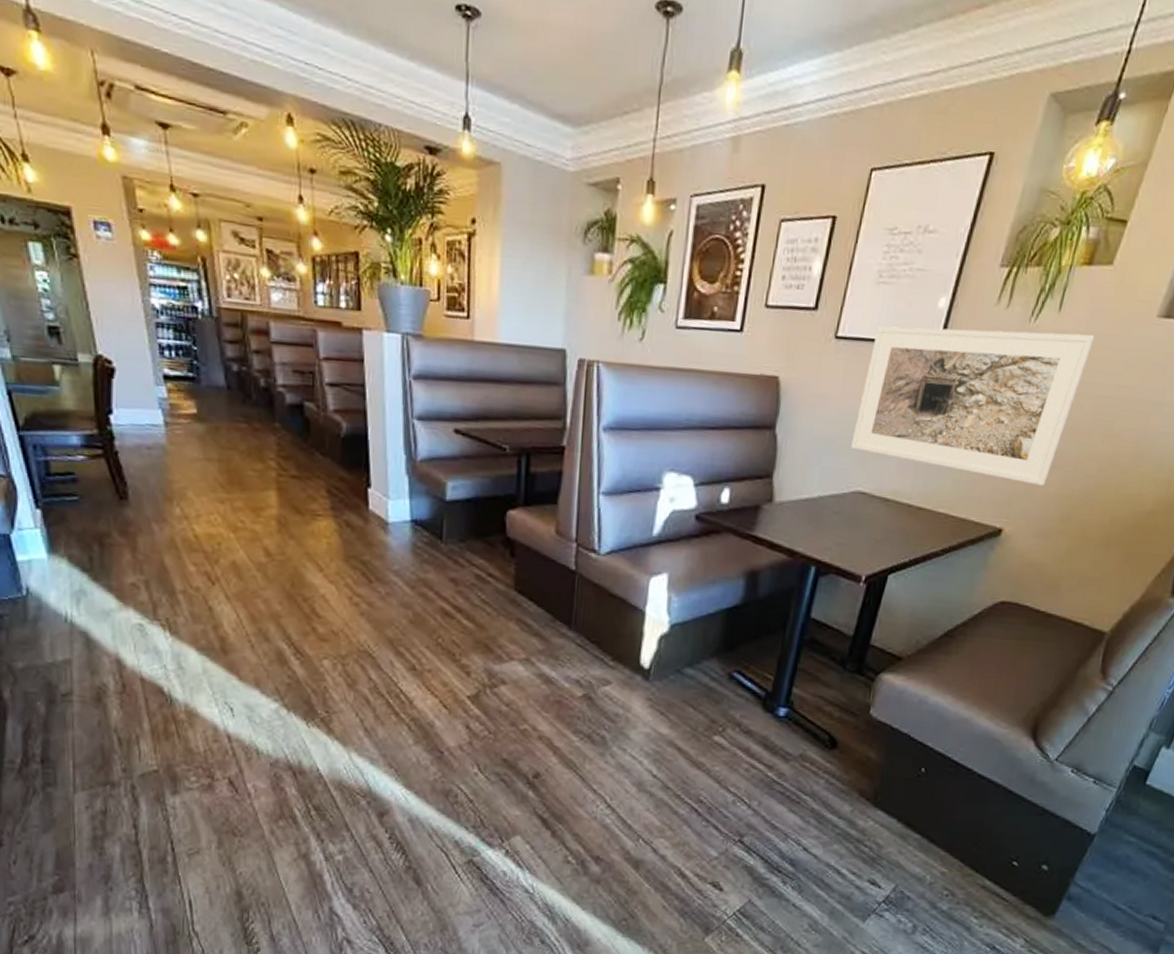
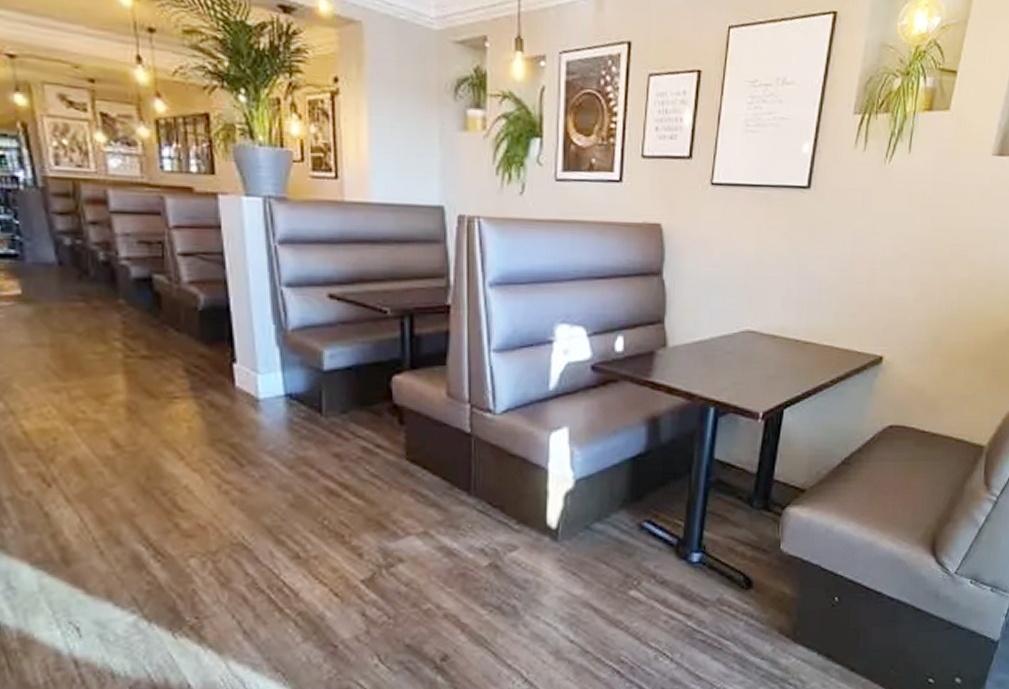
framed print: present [851,326,1096,486] -> none [736,171,943,314]

